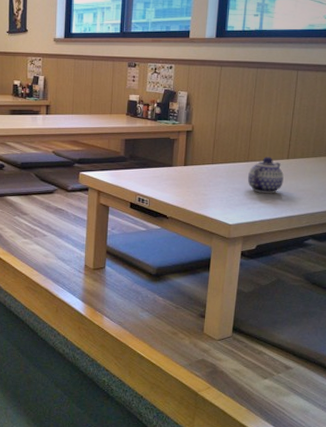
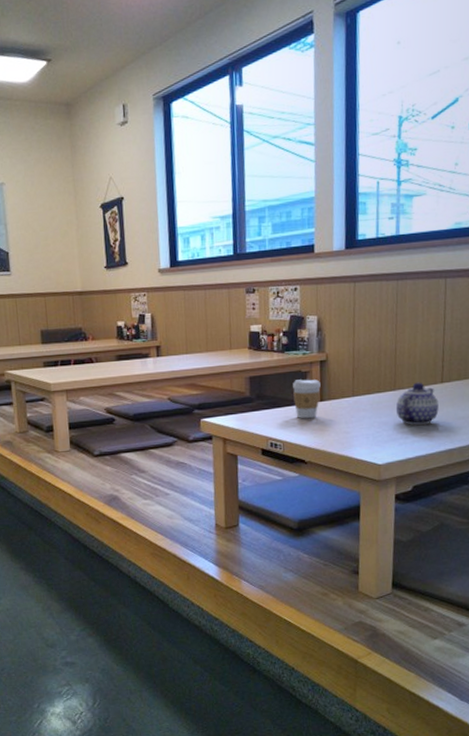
coffee cup: none [161,145,186,180] -> present [293,379,321,419]

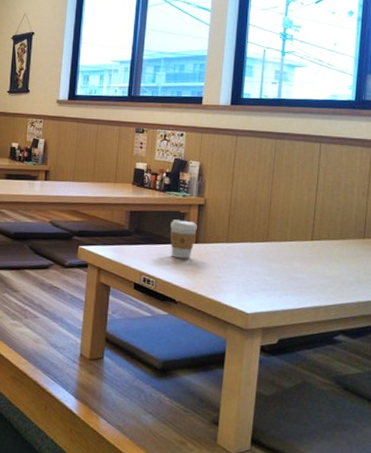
teapot: present [395,382,439,426] -> none [266,236,308,280]

